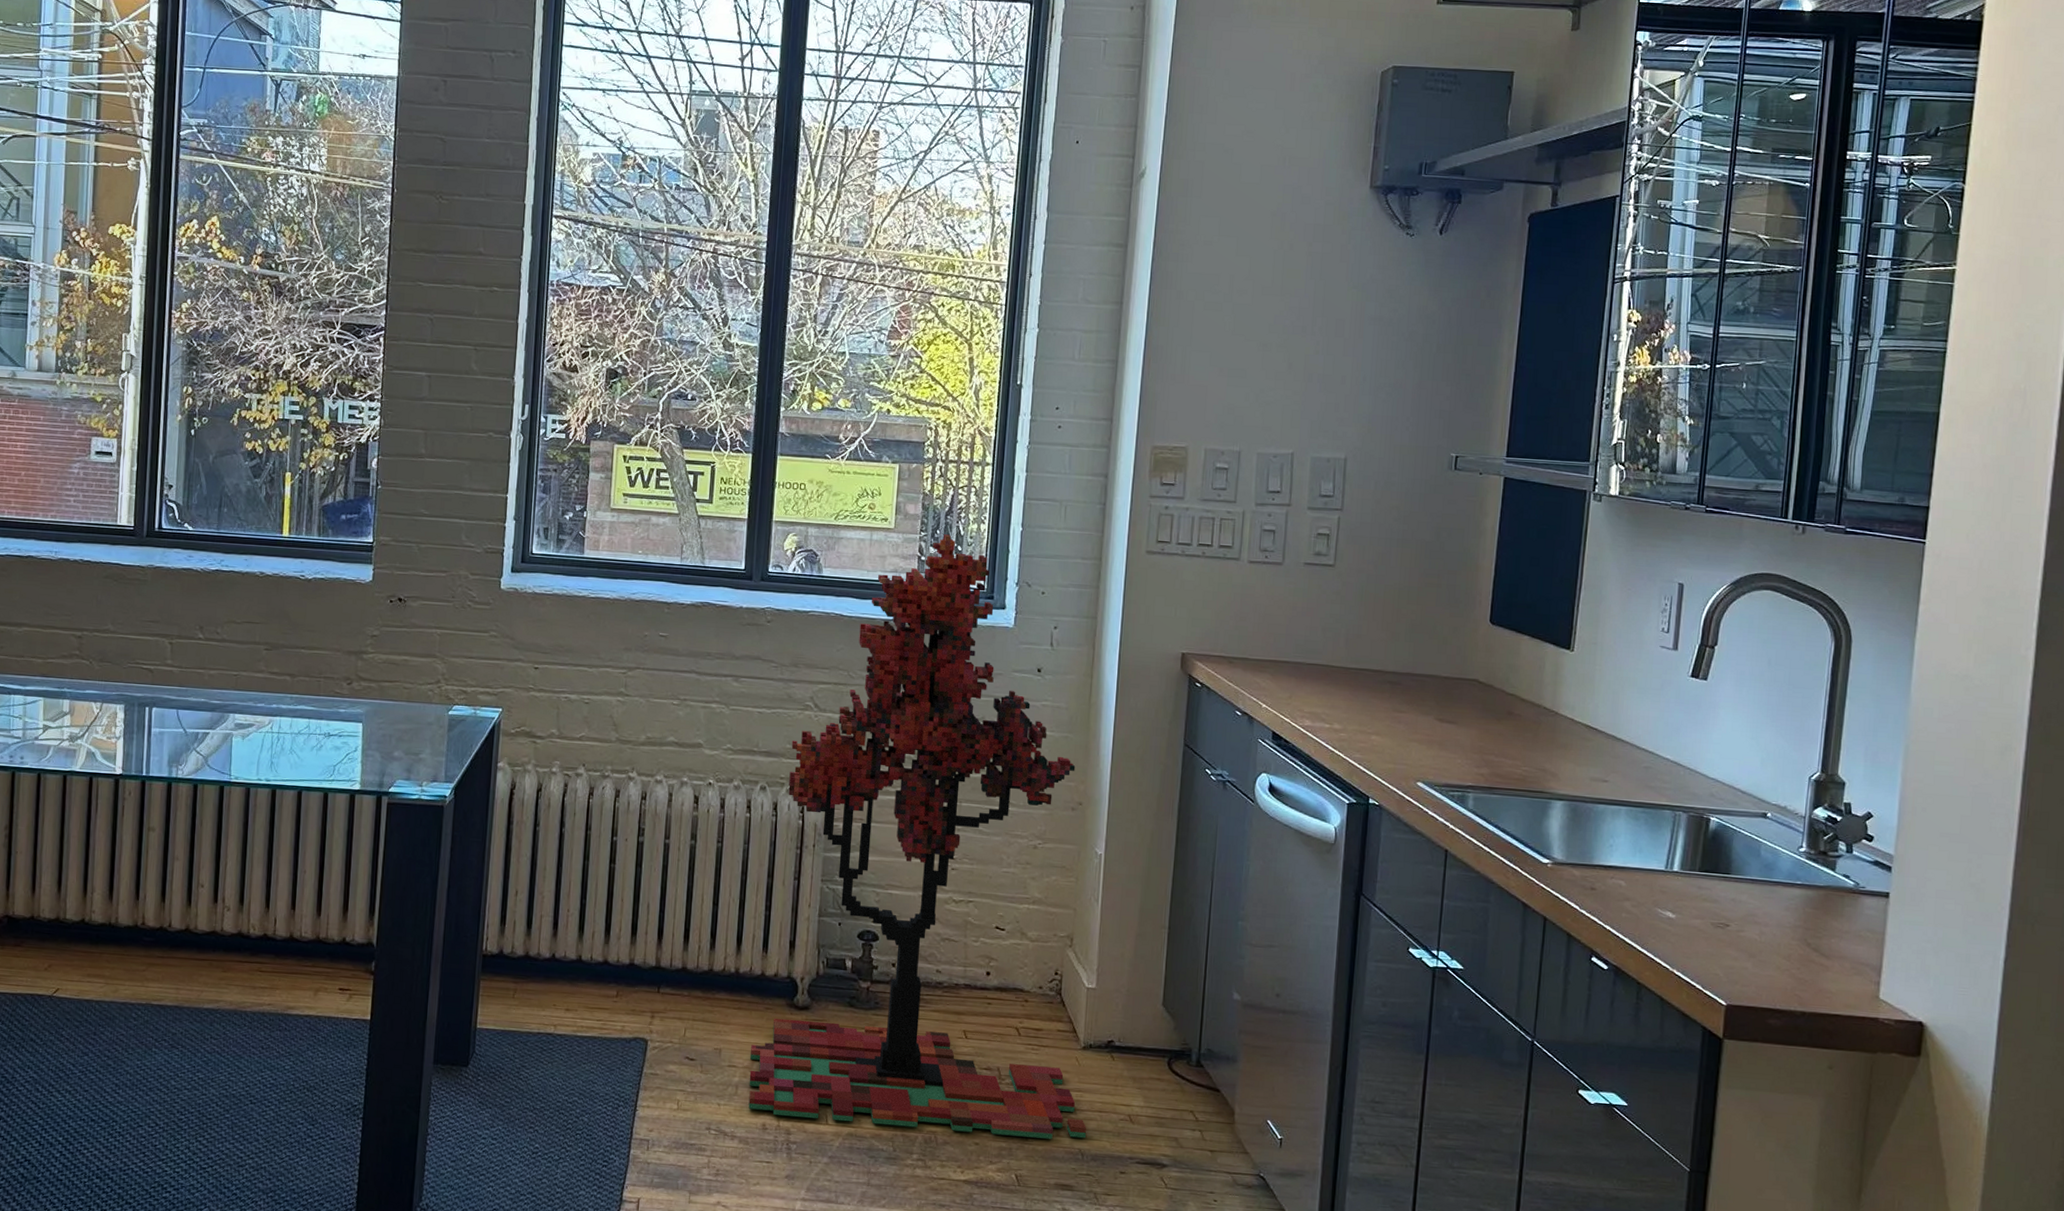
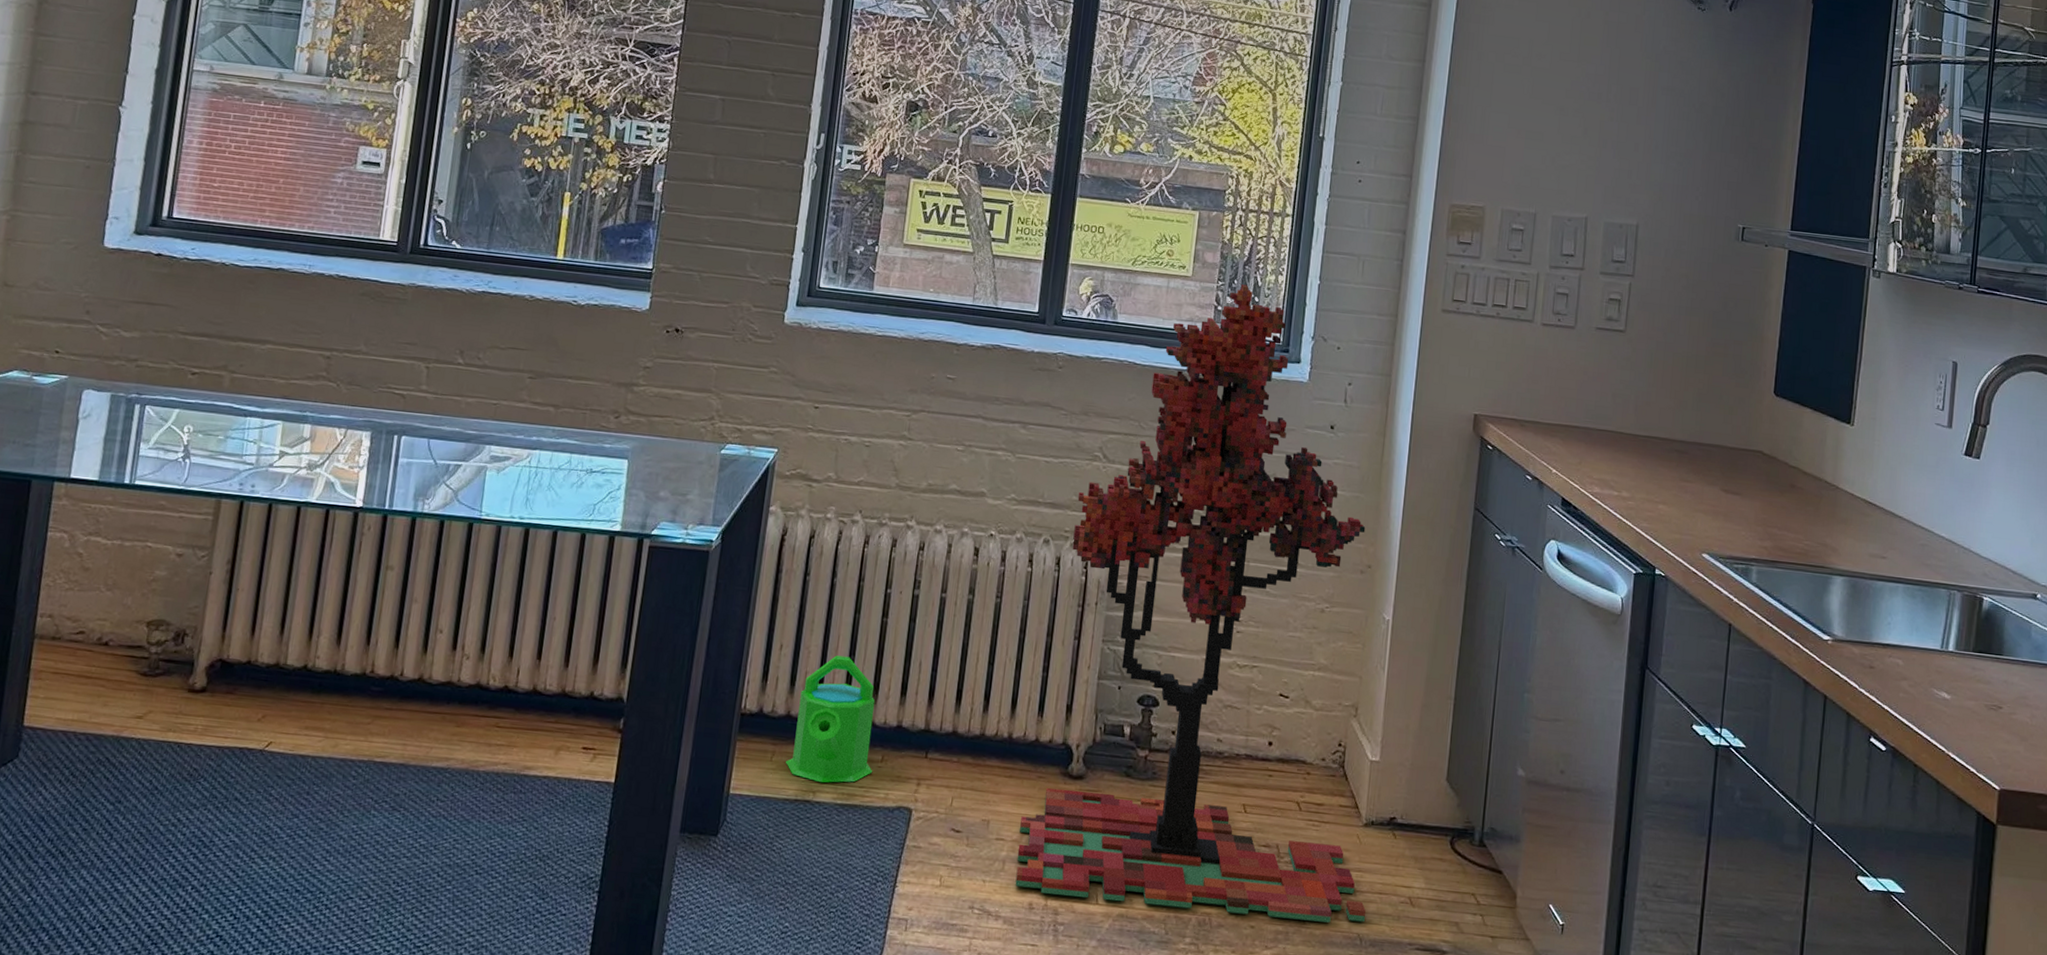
watering can: none [527,900,609,1017] -> present [786,655,875,783]

